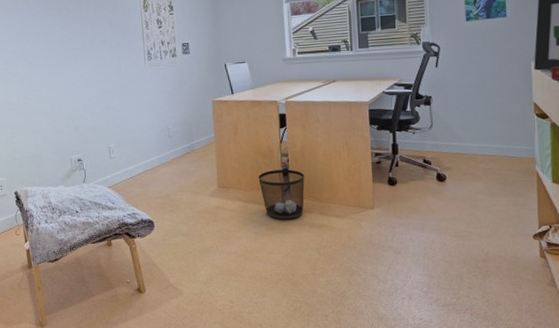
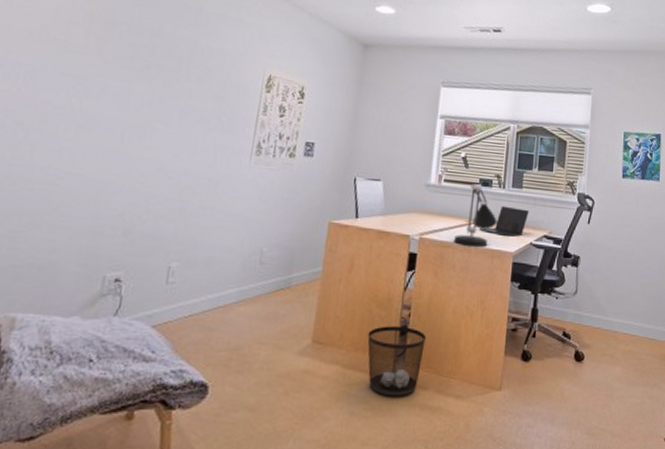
desk lamp: none [315,51,350,103] -> present [454,184,497,248]
laptop: none [336,64,378,90] -> present [480,205,530,237]

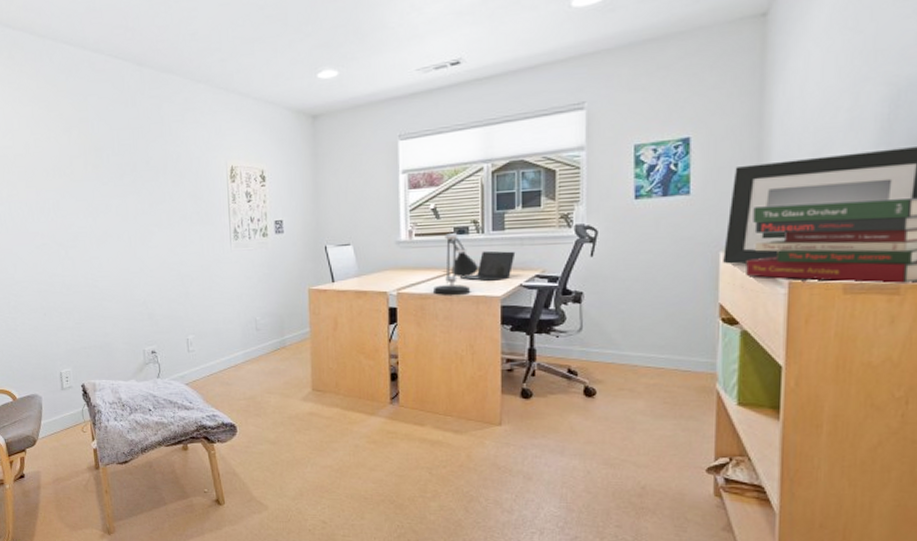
waste bin: present [367,326,426,397] -> none [361,373,417,432]

